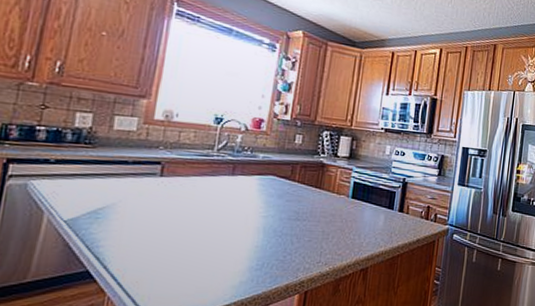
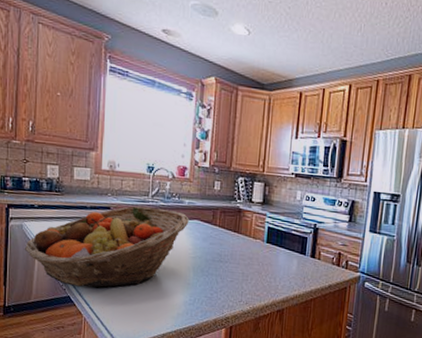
fruit basket: none [27,160,263,258] -> present [25,206,189,288]

